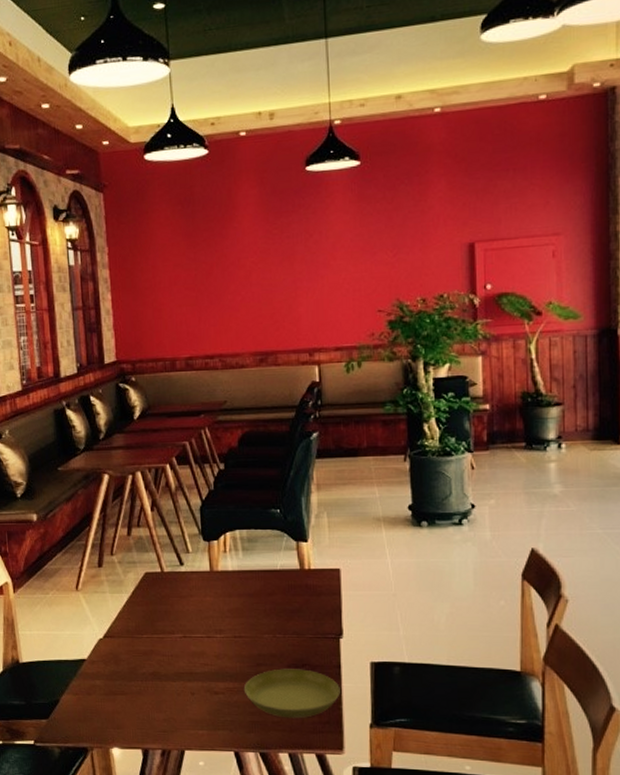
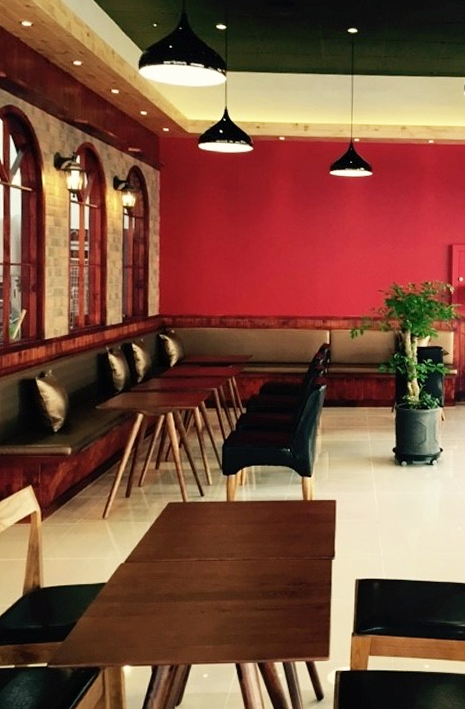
saucer: present [243,668,340,719] -> none [248,587,330,631]

